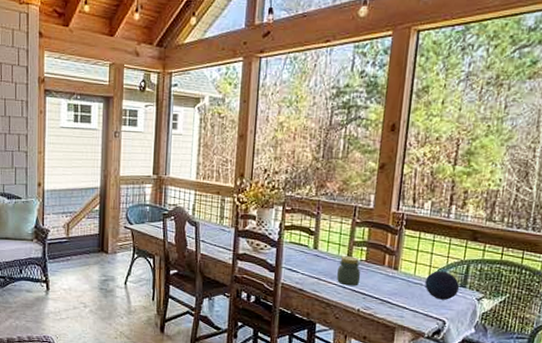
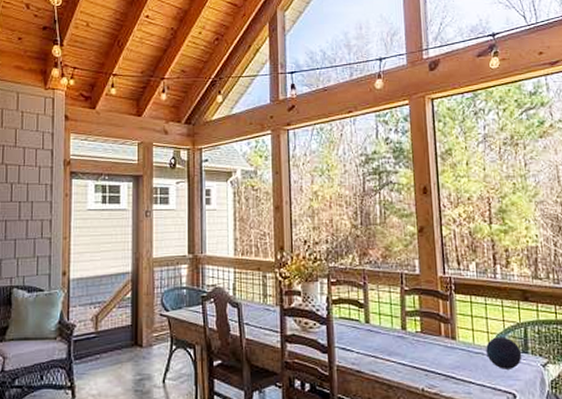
jar: present [337,256,361,286] -> none [394,328,419,362]

